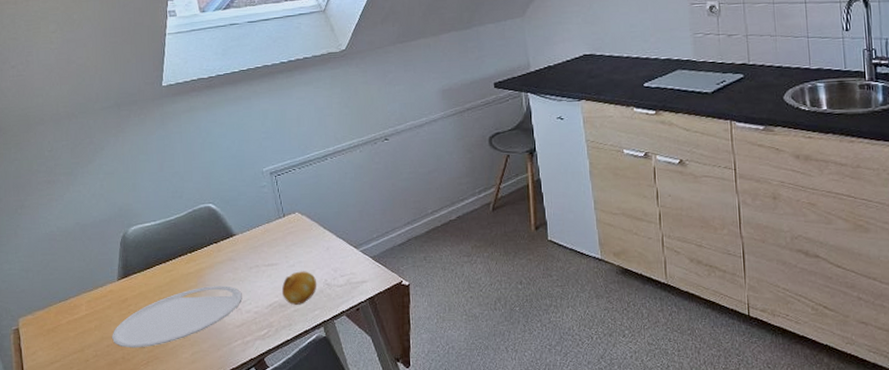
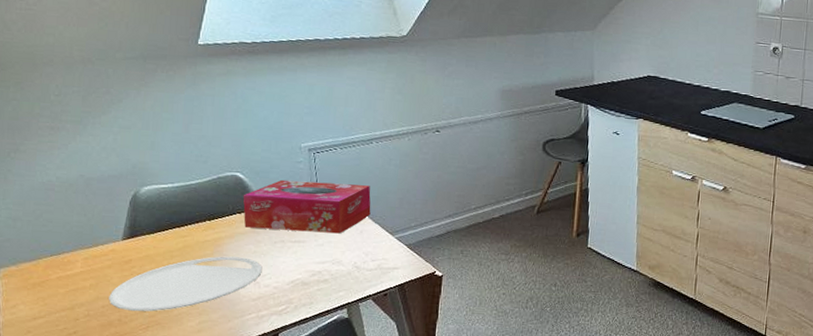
tissue box: none [217,202,334,256] -> present [243,179,371,234]
fruit: present [282,271,317,305] -> none [307,251,346,284]

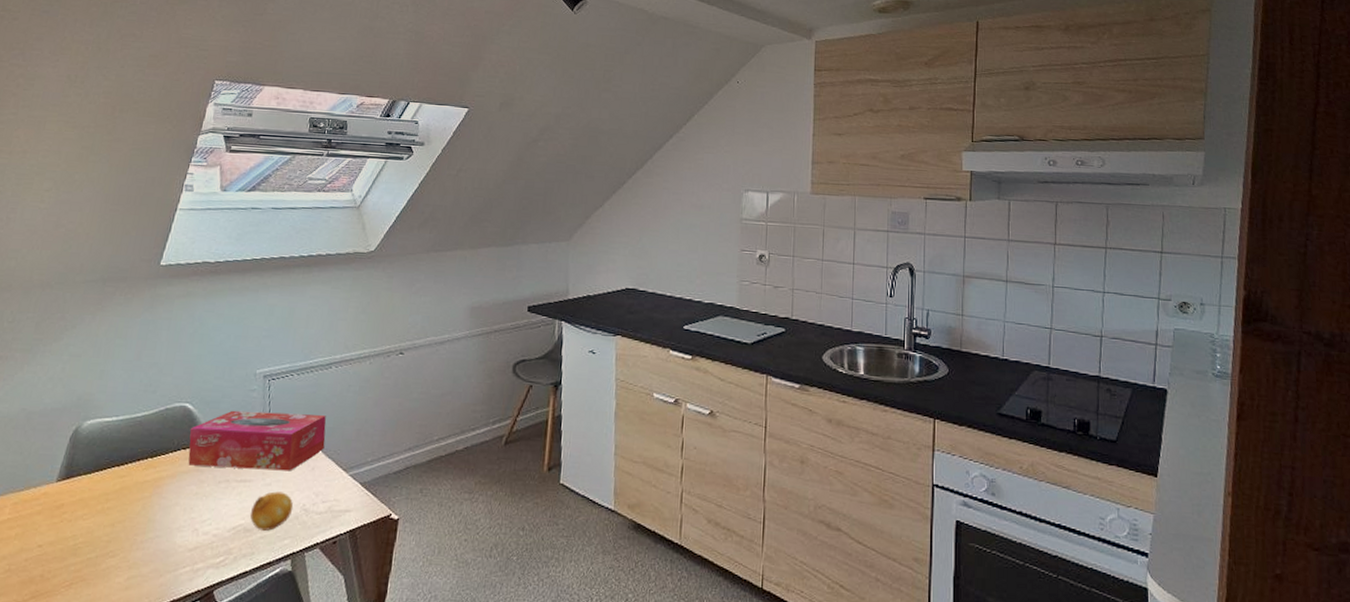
plate: present [109,256,263,312] -> none [33,499,203,566]
fruit: none [307,251,346,284] -> present [250,491,294,531]

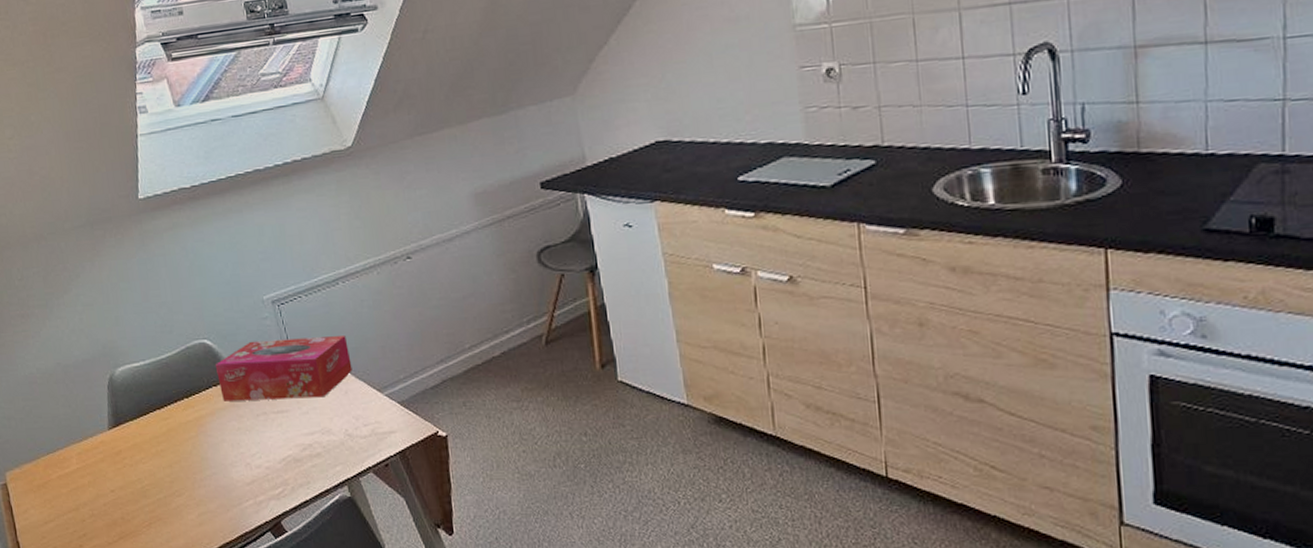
fruit: present [250,491,294,531] -> none [296,419,337,459]

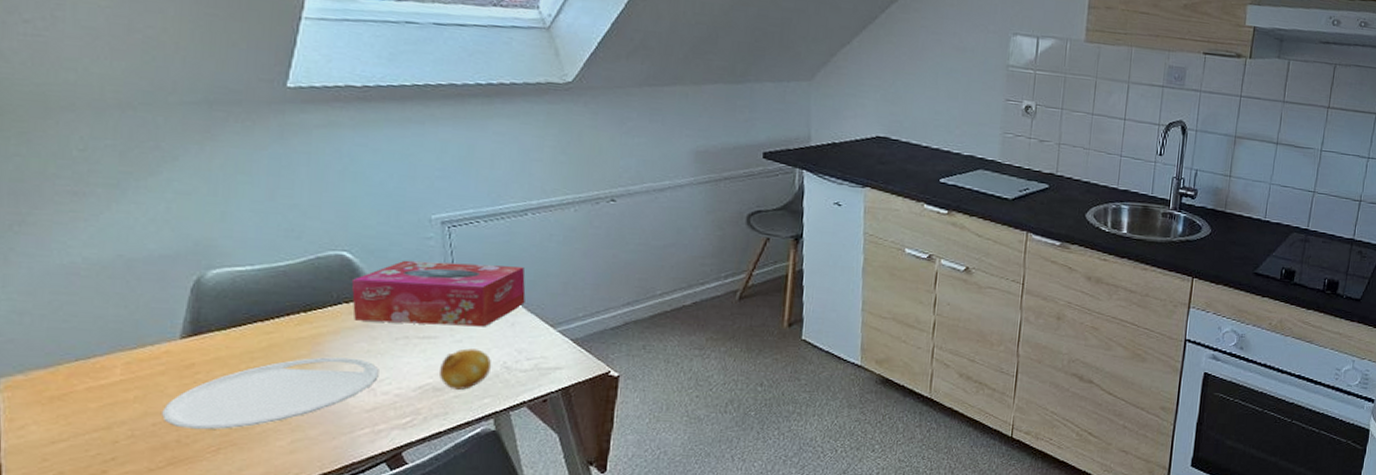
plate: none [108,436,251,508] -> present [162,357,379,430]
fruit: none [296,419,337,459] -> present [440,348,492,390]

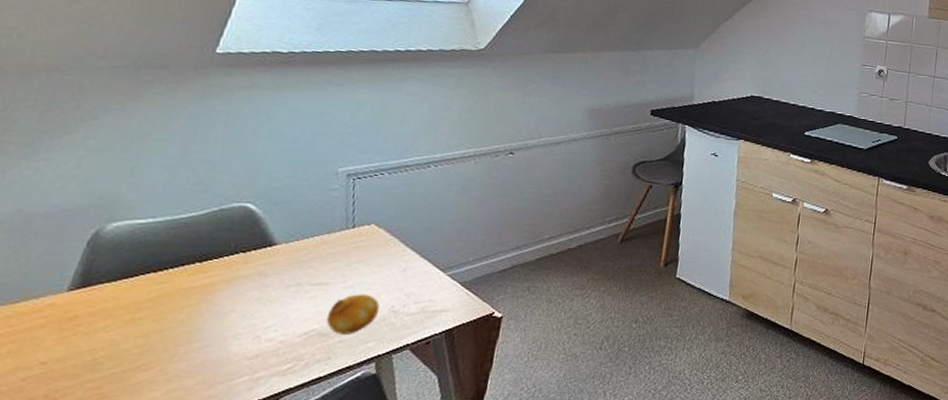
plate: present [162,357,379,430] -> none [33,306,267,384]
tissue box: present [351,260,526,327] -> none [248,210,422,273]

